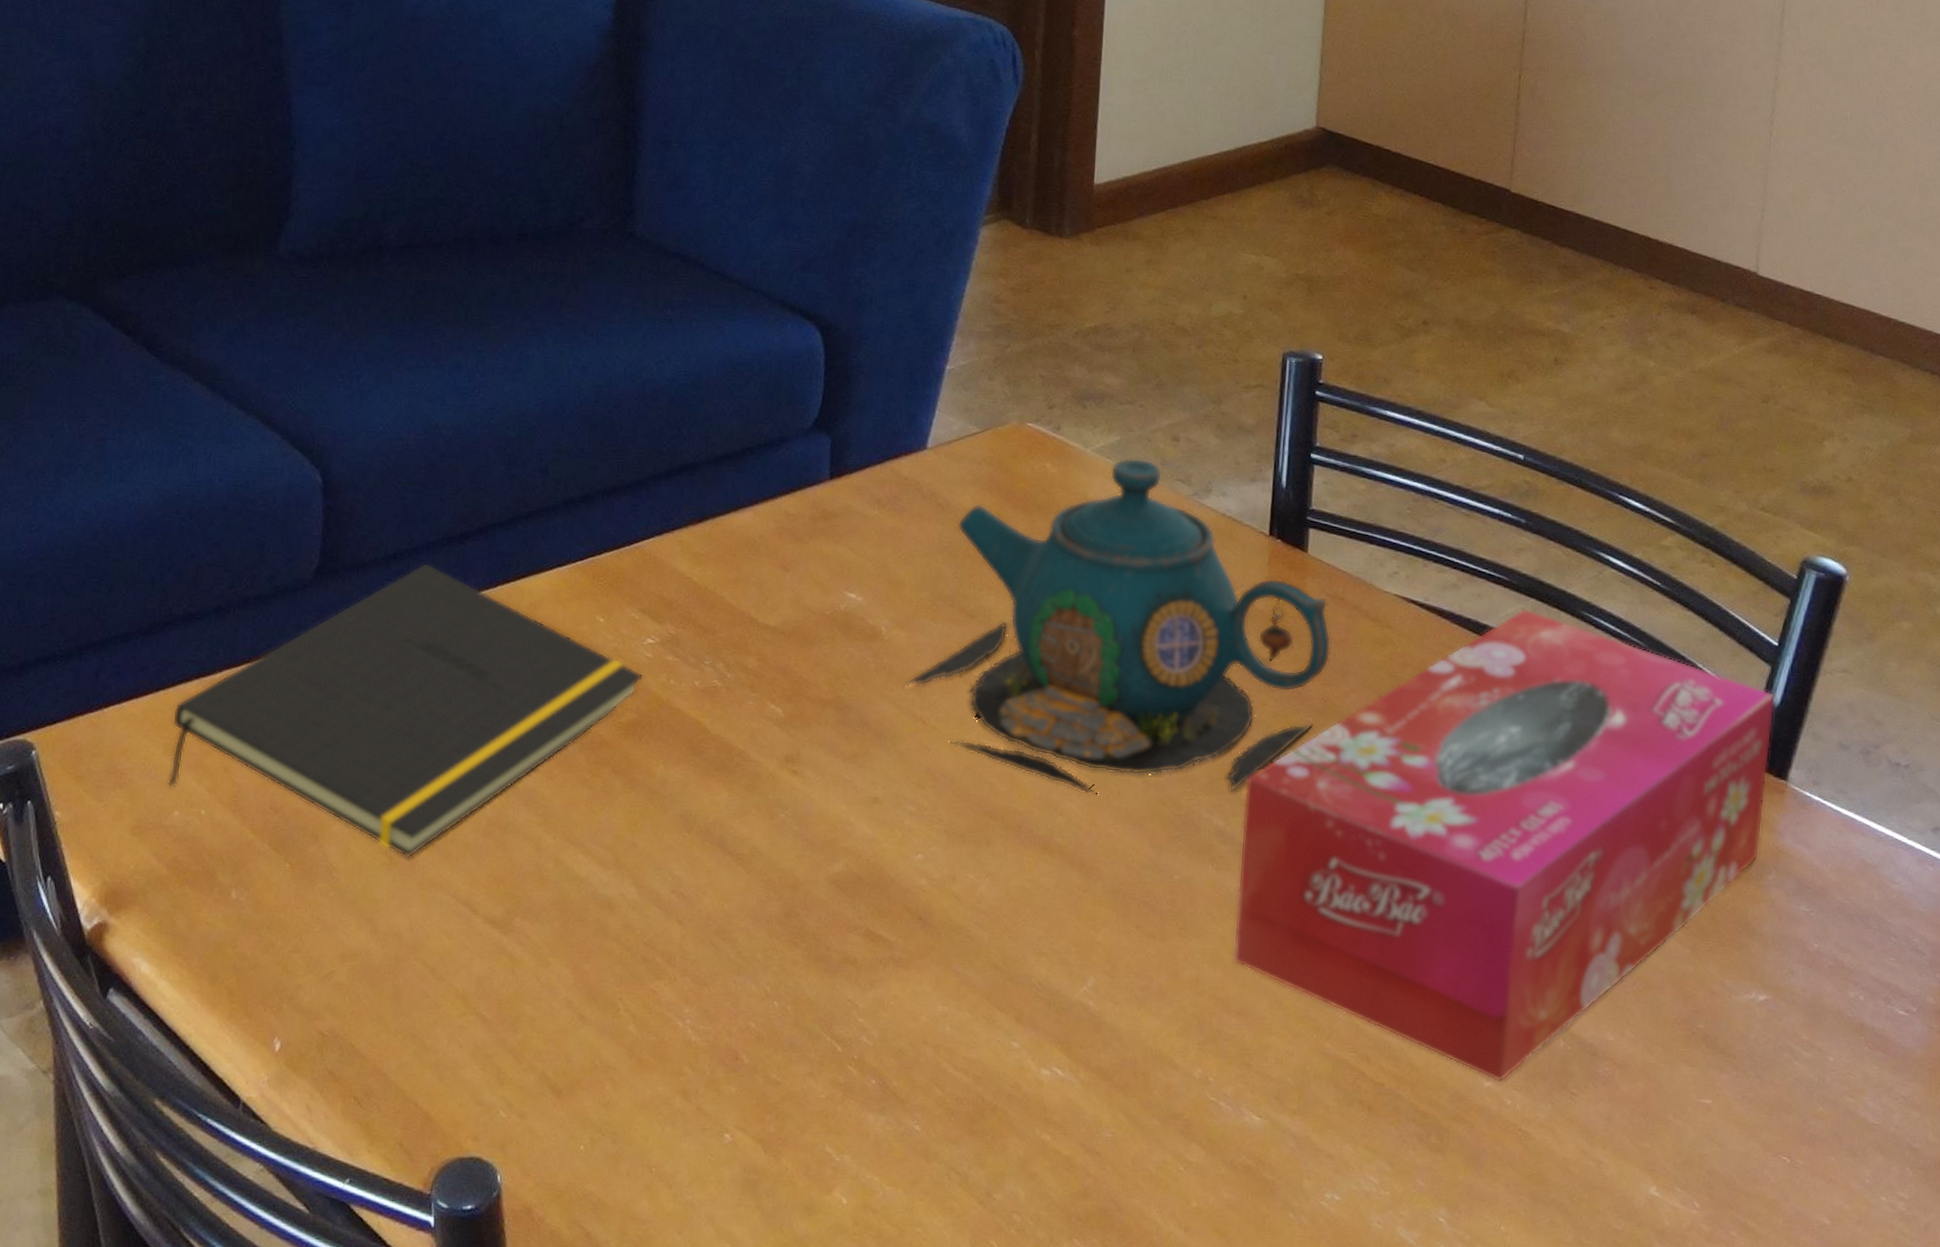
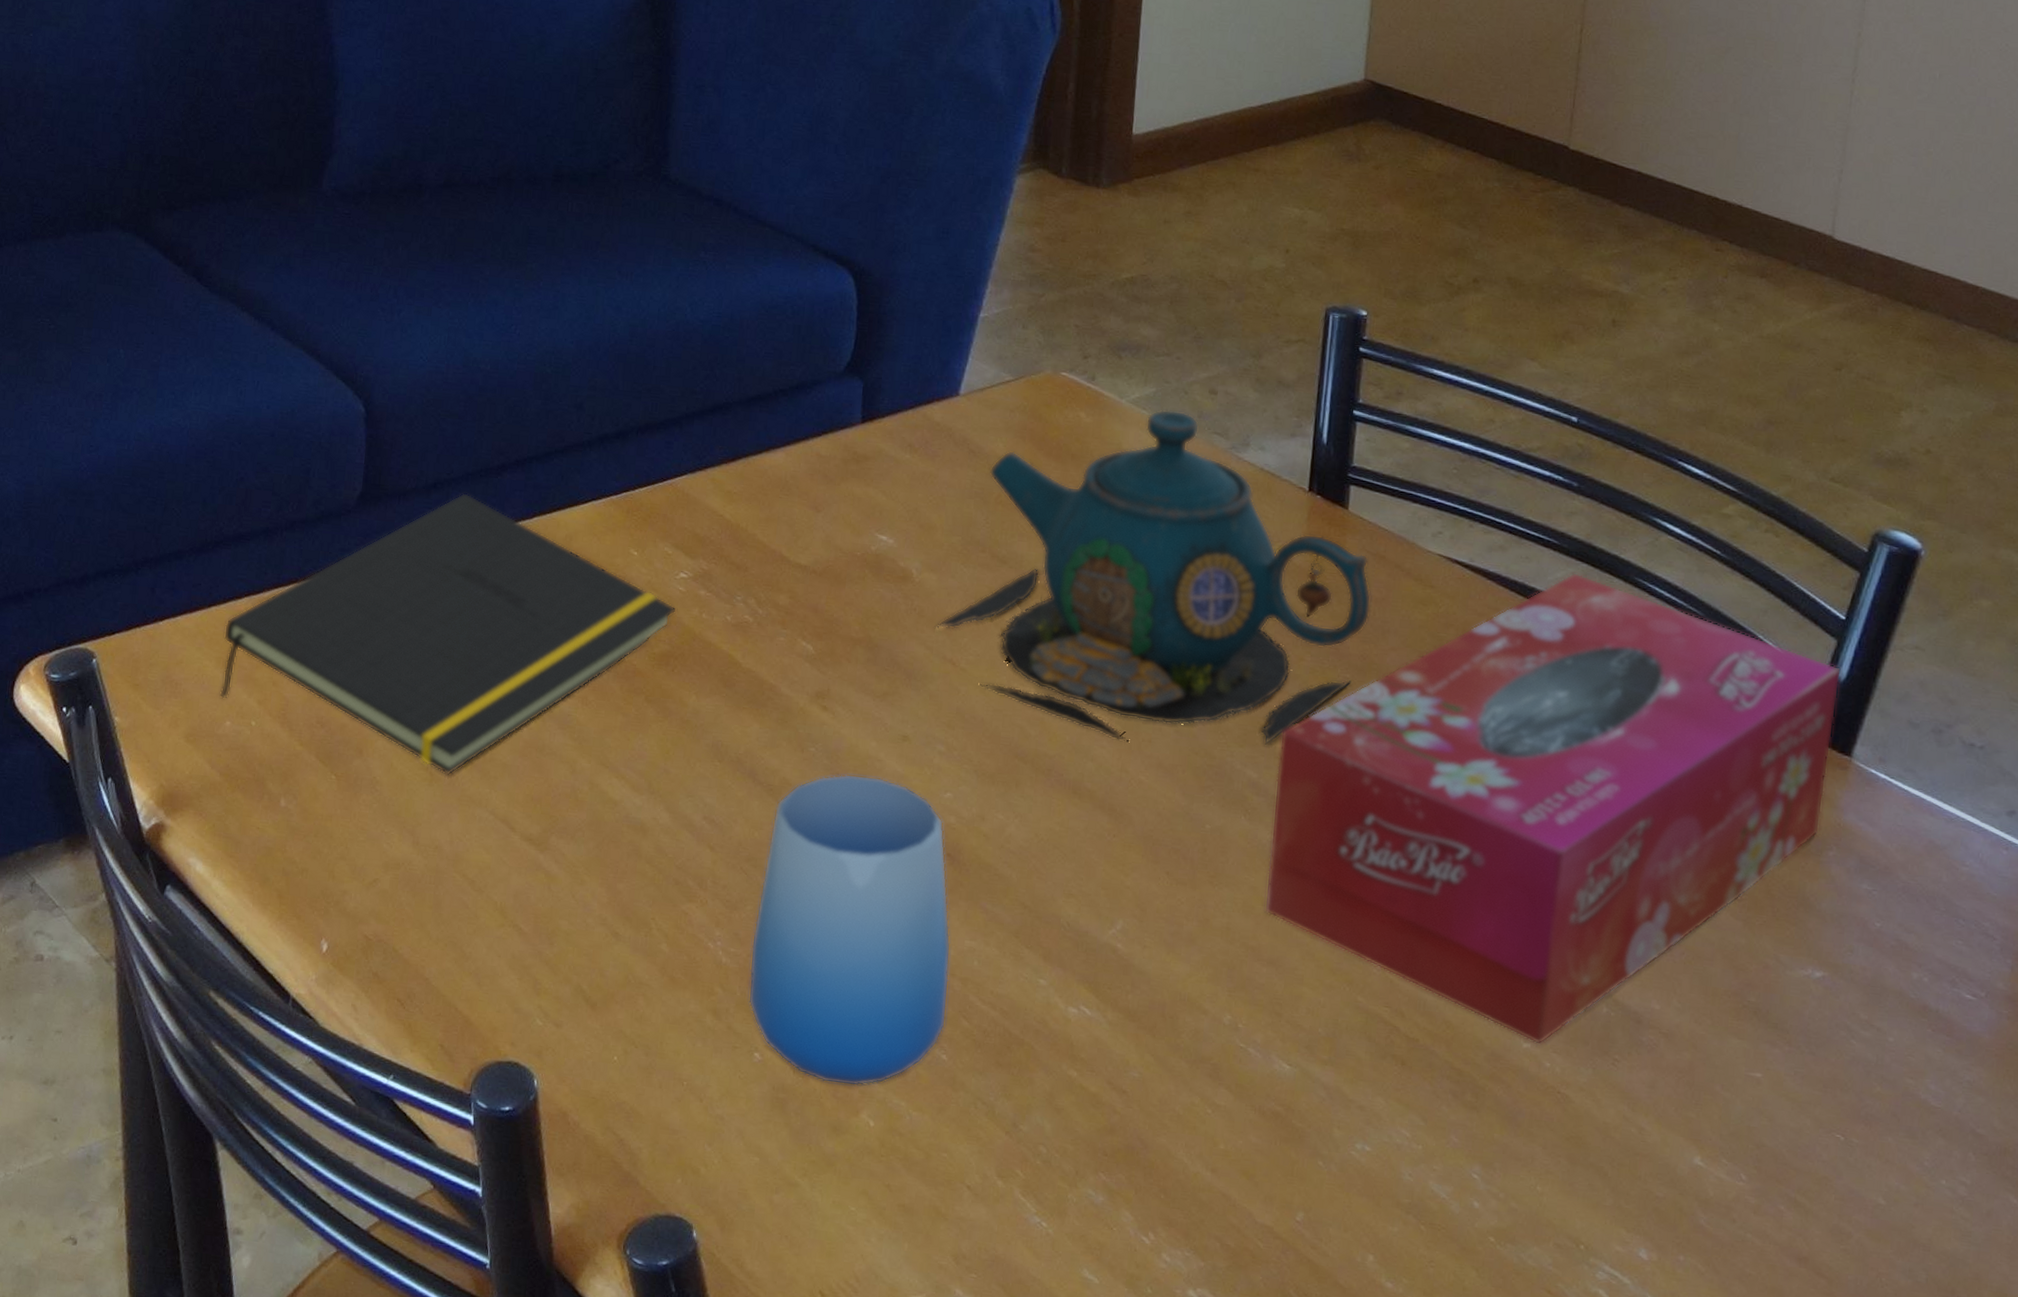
cup: none [718,839,924,1163] -> present [748,773,951,1087]

